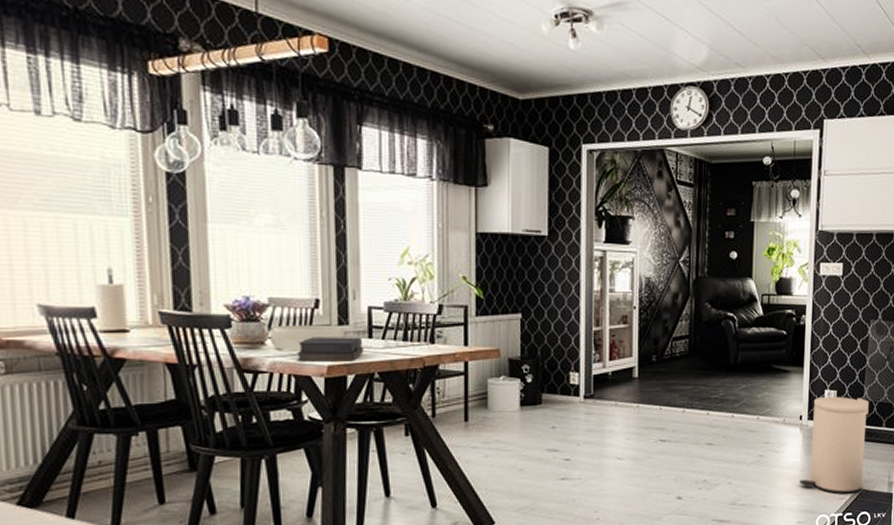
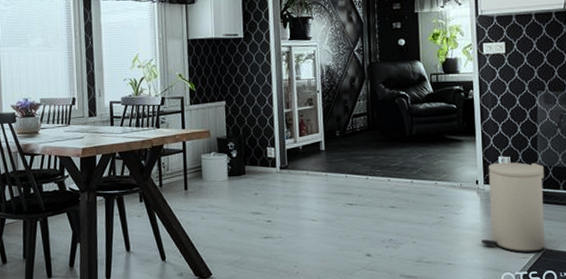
bowl: present [270,324,345,351] -> none [42,117,94,138]
book: present [297,337,364,362] -> none [60,125,108,146]

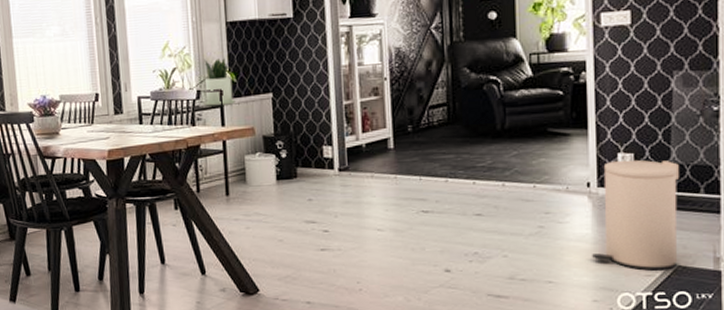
planter: none [168,69,195,111] -> present [204,57,236,106]

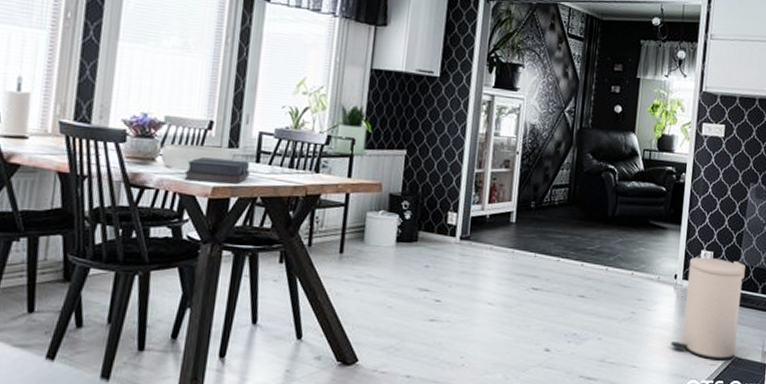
bowl: none [62,115,121,139] -> present [161,143,234,170]
book: none [83,123,136,148] -> present [184,157,250,184]

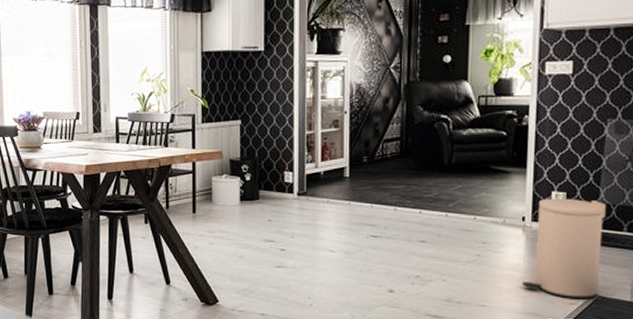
bowl: present [161,143,234,170] -> none [44,132,99,154]
book: present [184,157,250,184] -> none [63,142,113,162]
planter: present [333,104,368,156] -> none [178,84,207,129]

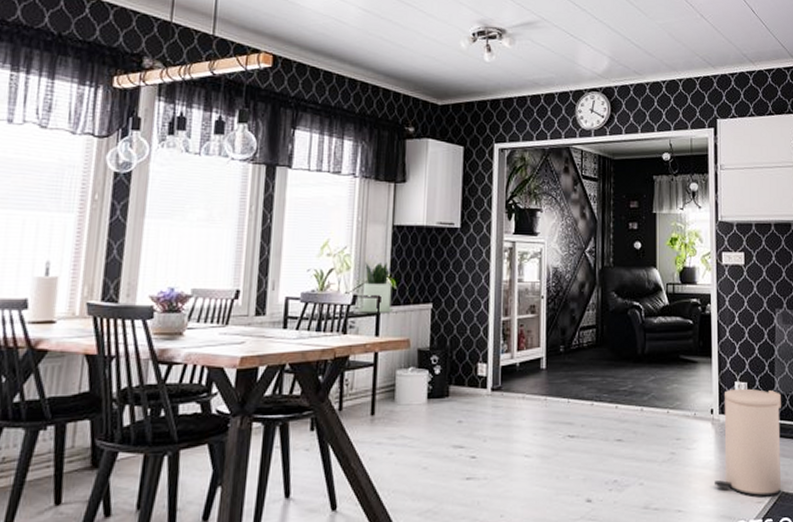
planter: none [178,84,207,129] -> present [360,261,394,313]

